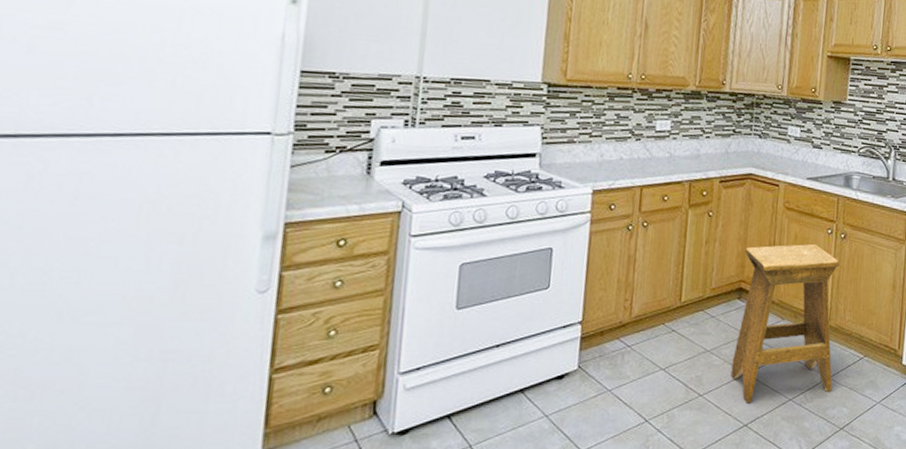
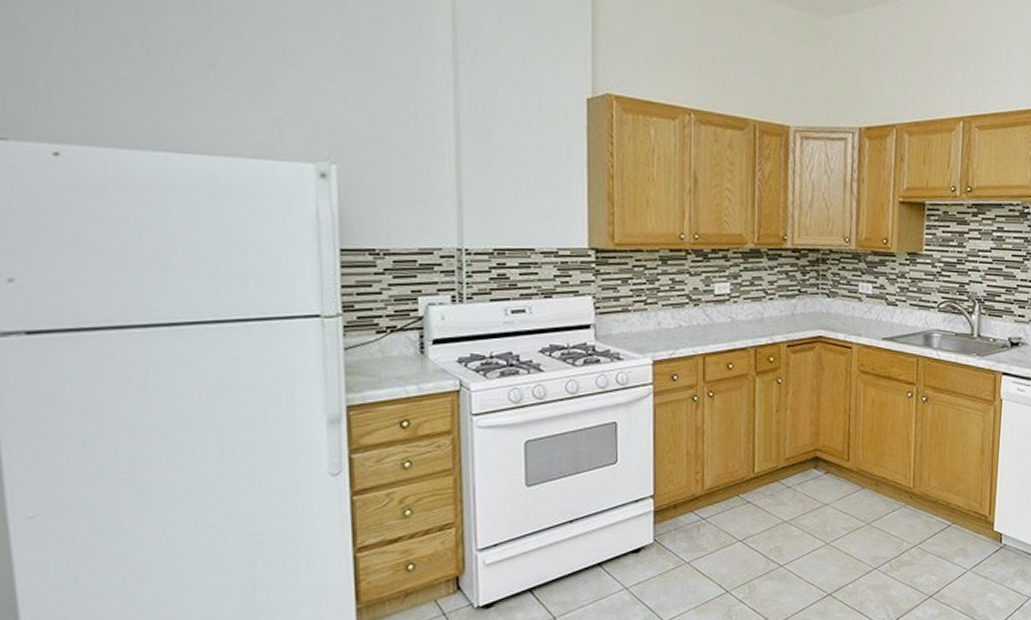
stool: present [731,244,840,403] -> none [811,409,922,573]

